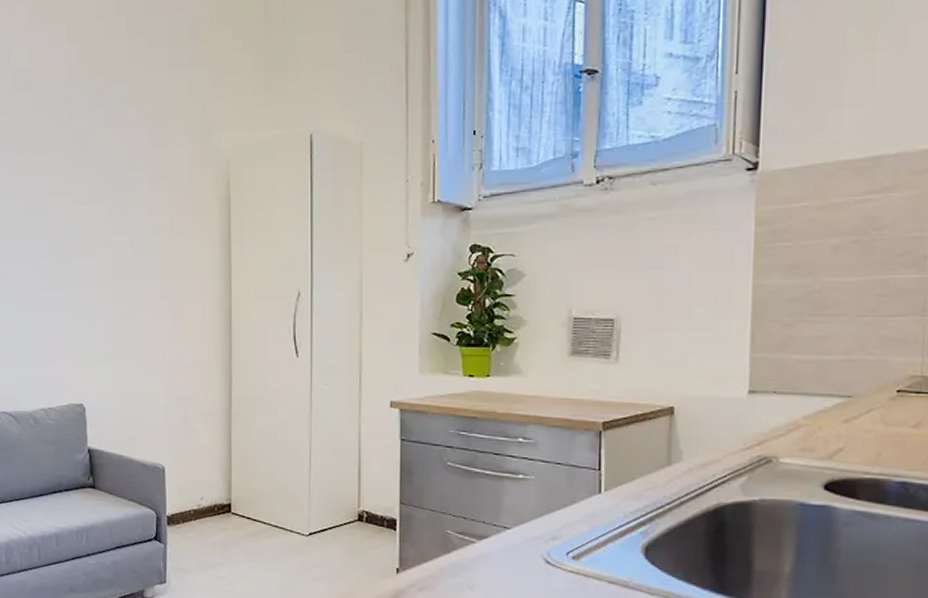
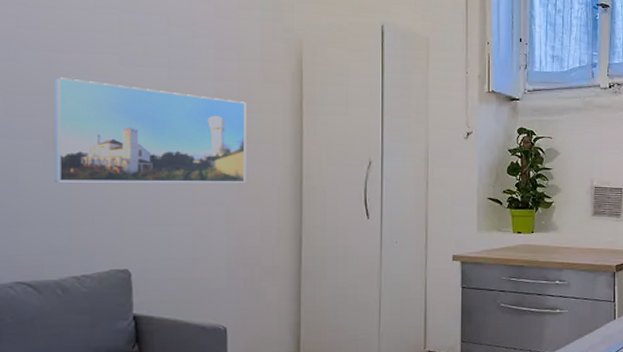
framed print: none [23,221,180,320] -> present [53,77,246,183]

